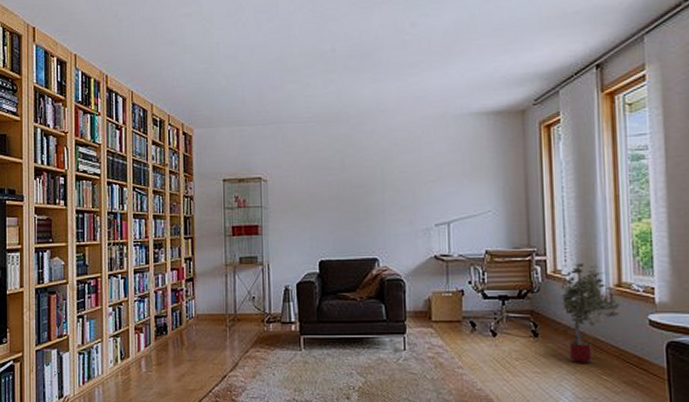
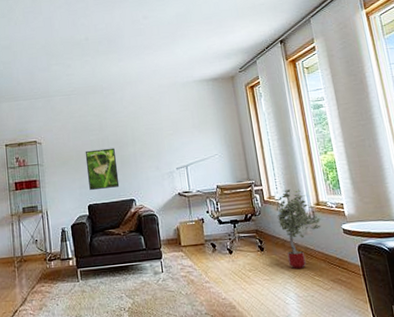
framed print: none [320,193,361,243] -> present [85,148,120,190]

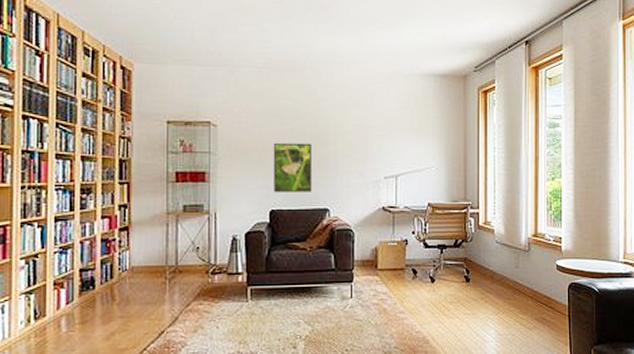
potted tree: present [274,188,321,270] -> none [488,216,536,305]

